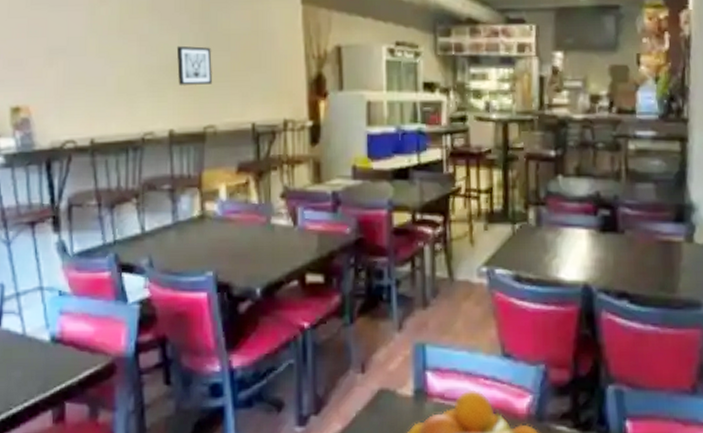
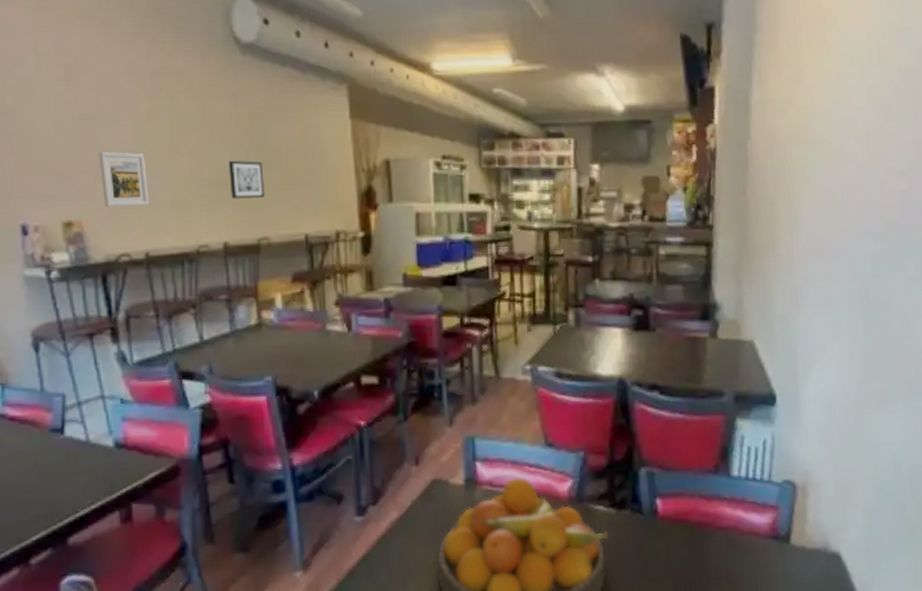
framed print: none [49,36,97,92] -> present [99,151,150,207]

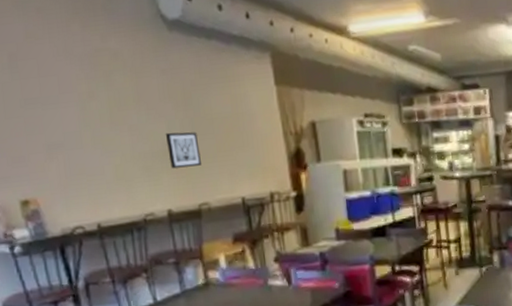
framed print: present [99,151,150,207] -> none [46,132,97,184]

